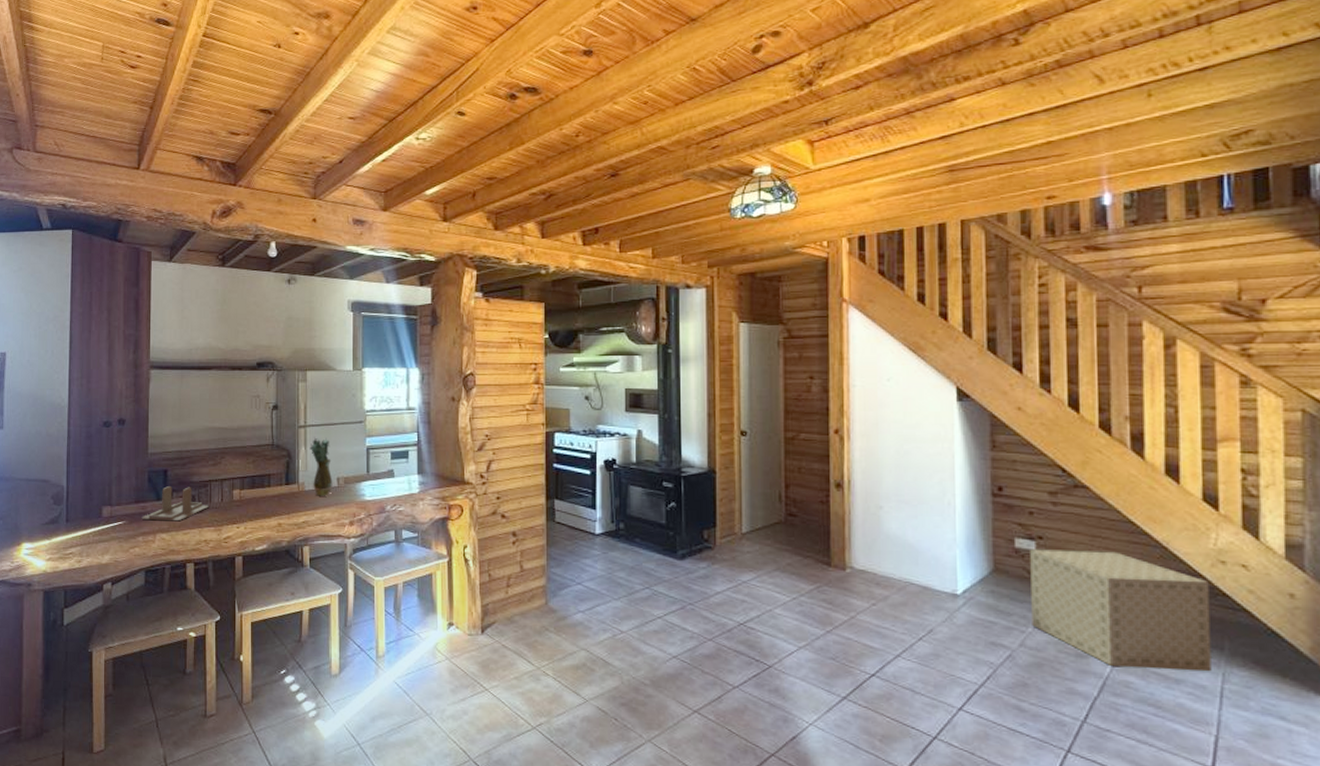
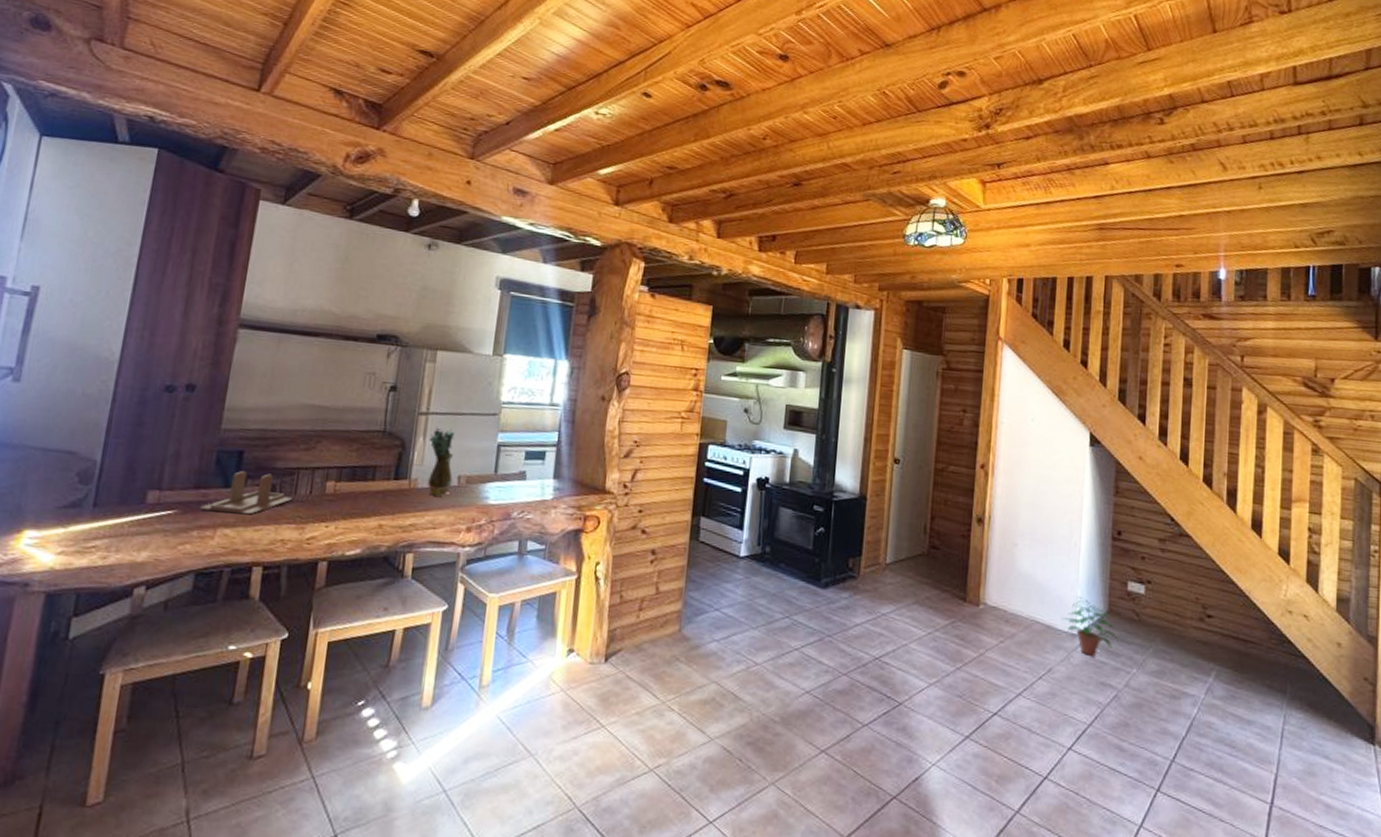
potted plant: none [940,555,1008,616] -> present [1062,596,1118,656]
storage box: present [1030,549,1212,672] -> none [1136,592,1279,714]

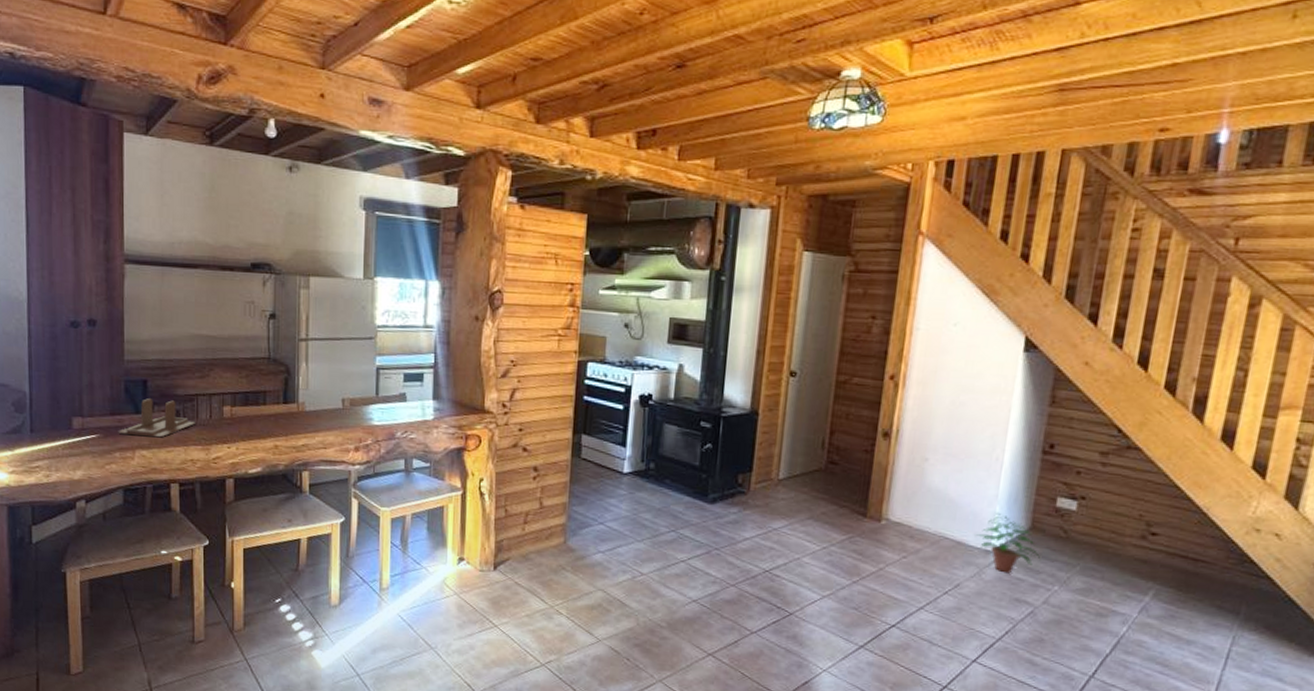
vase: present [427,427,455,496] -> none [311,352,337,418]

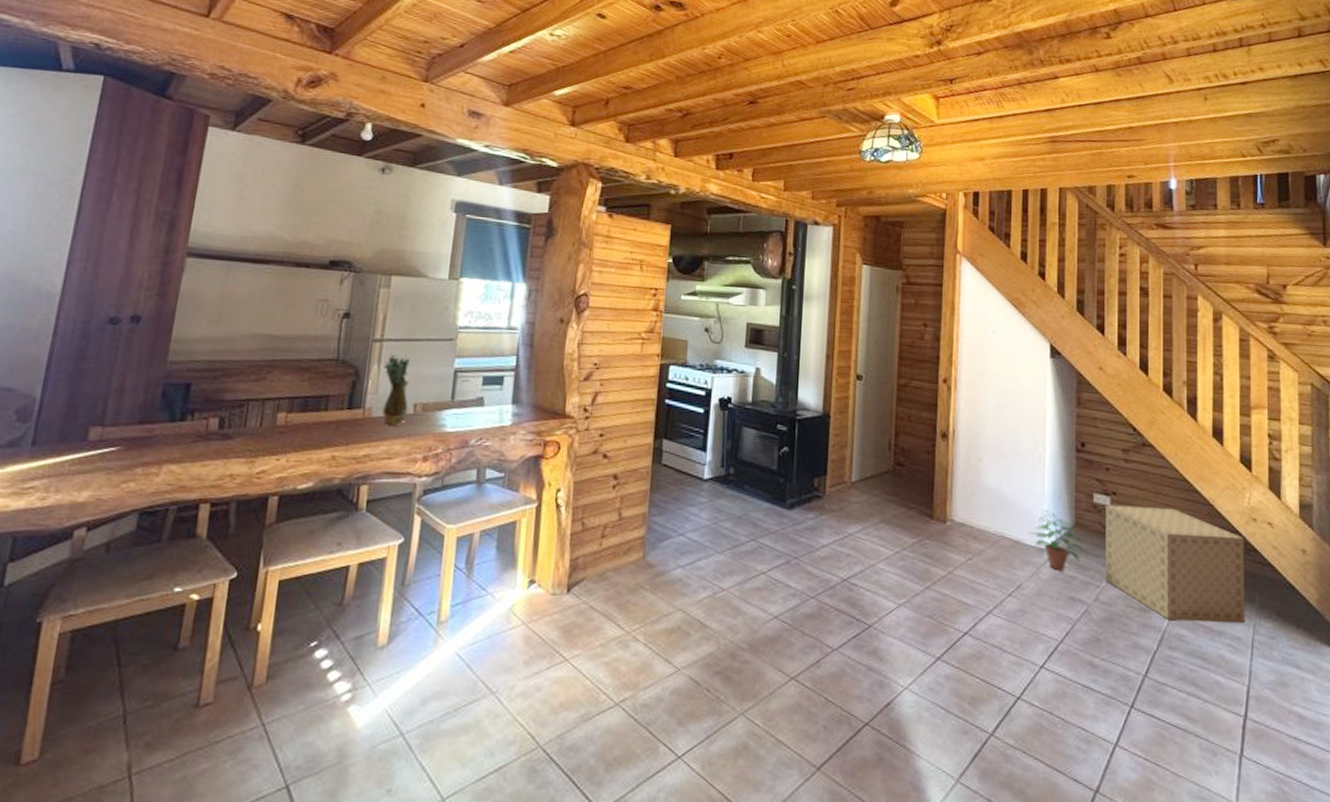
napkin holder: present [118,398,196,438] -> none [144,404,243,450]
vase: none [311,352,337,418] -> present [382,354,410,425]
storage box: none [1059,509,1240,635] -> present [1105,504,1245,624]

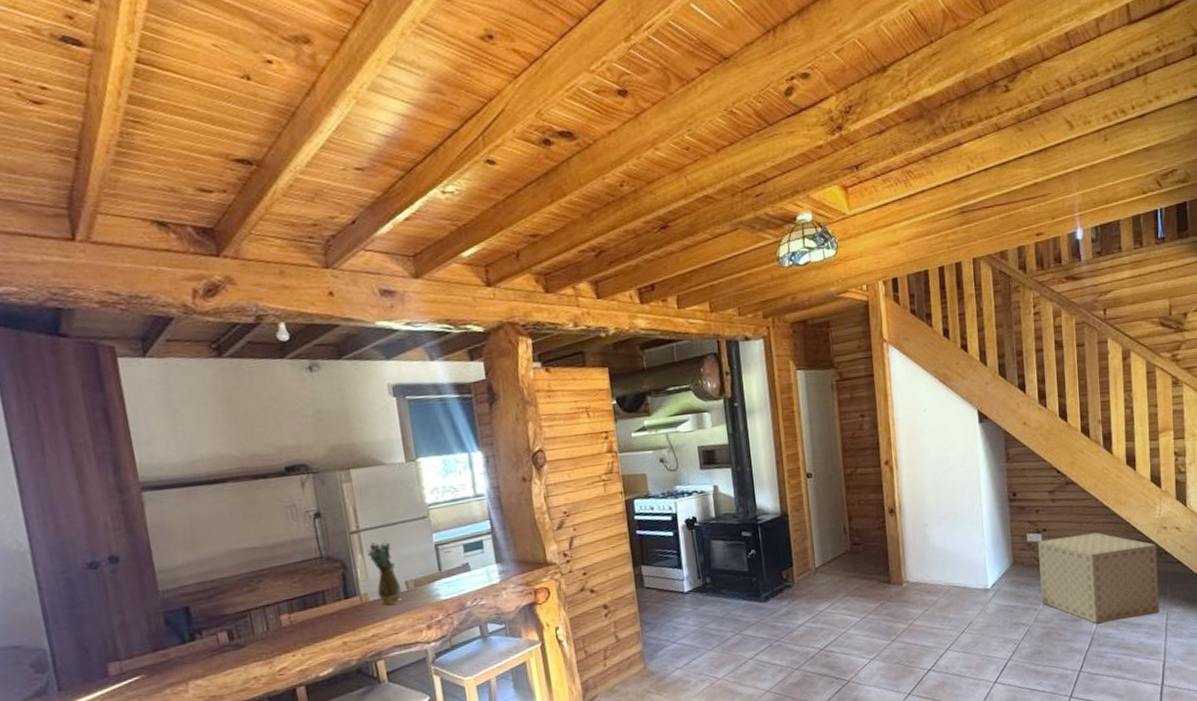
potted plant: present [1029,509,1086,570] -> none [974,556,1025,604]

